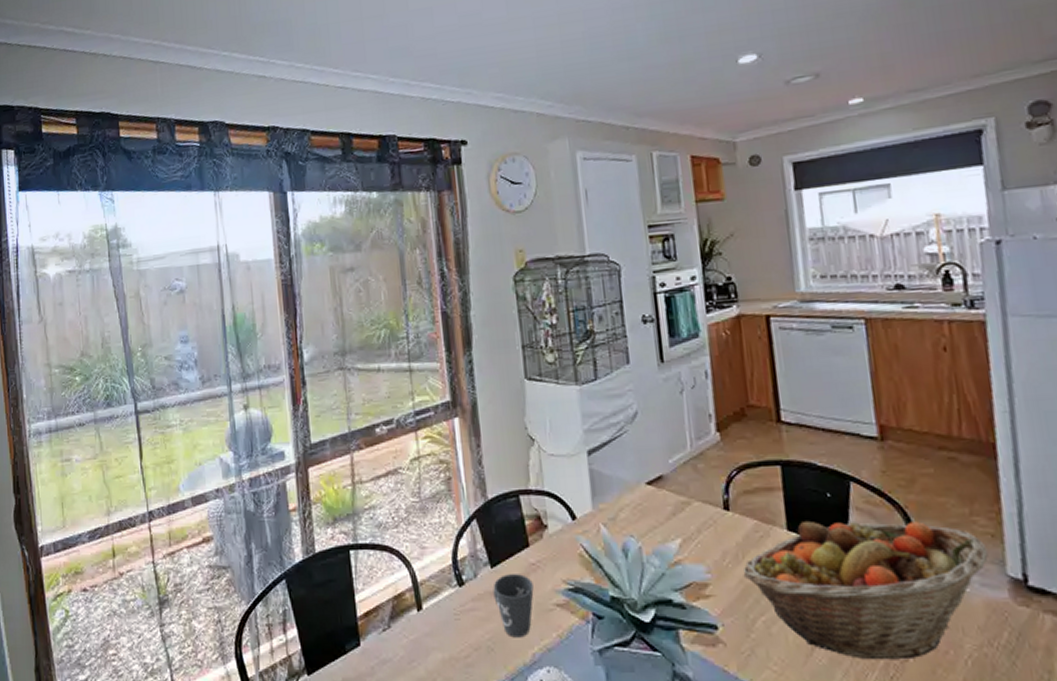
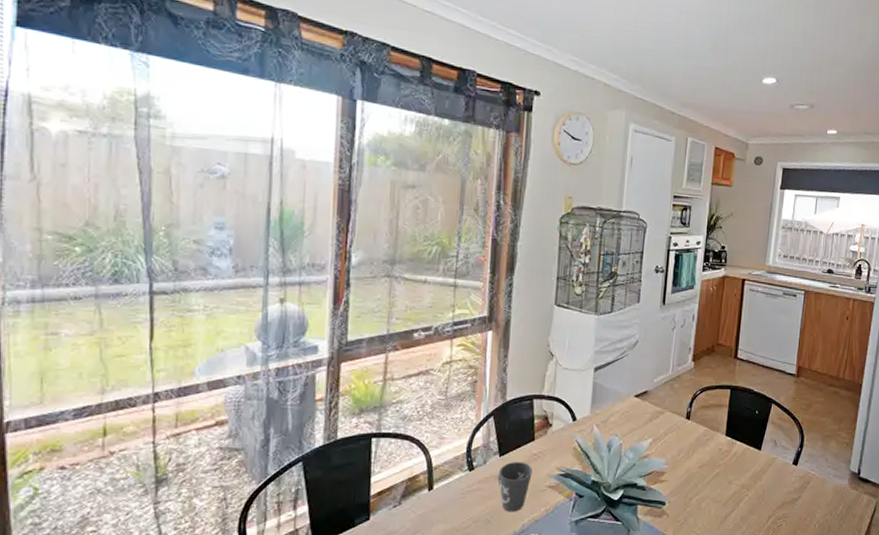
fruit basket: present [743,520,988,660] -> none [690,430,843,525]

